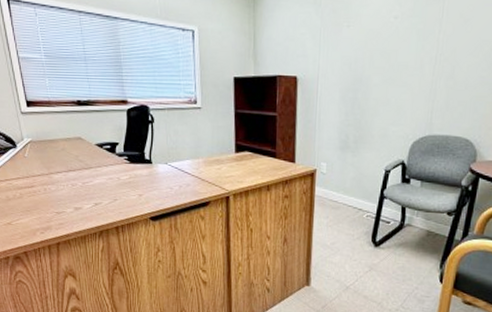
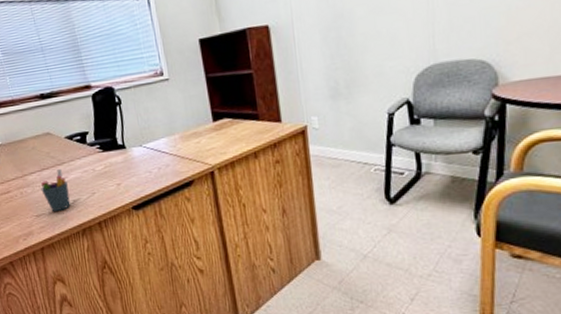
pen holder: none [65,172,92,212] -> present [41,168,71,212]

